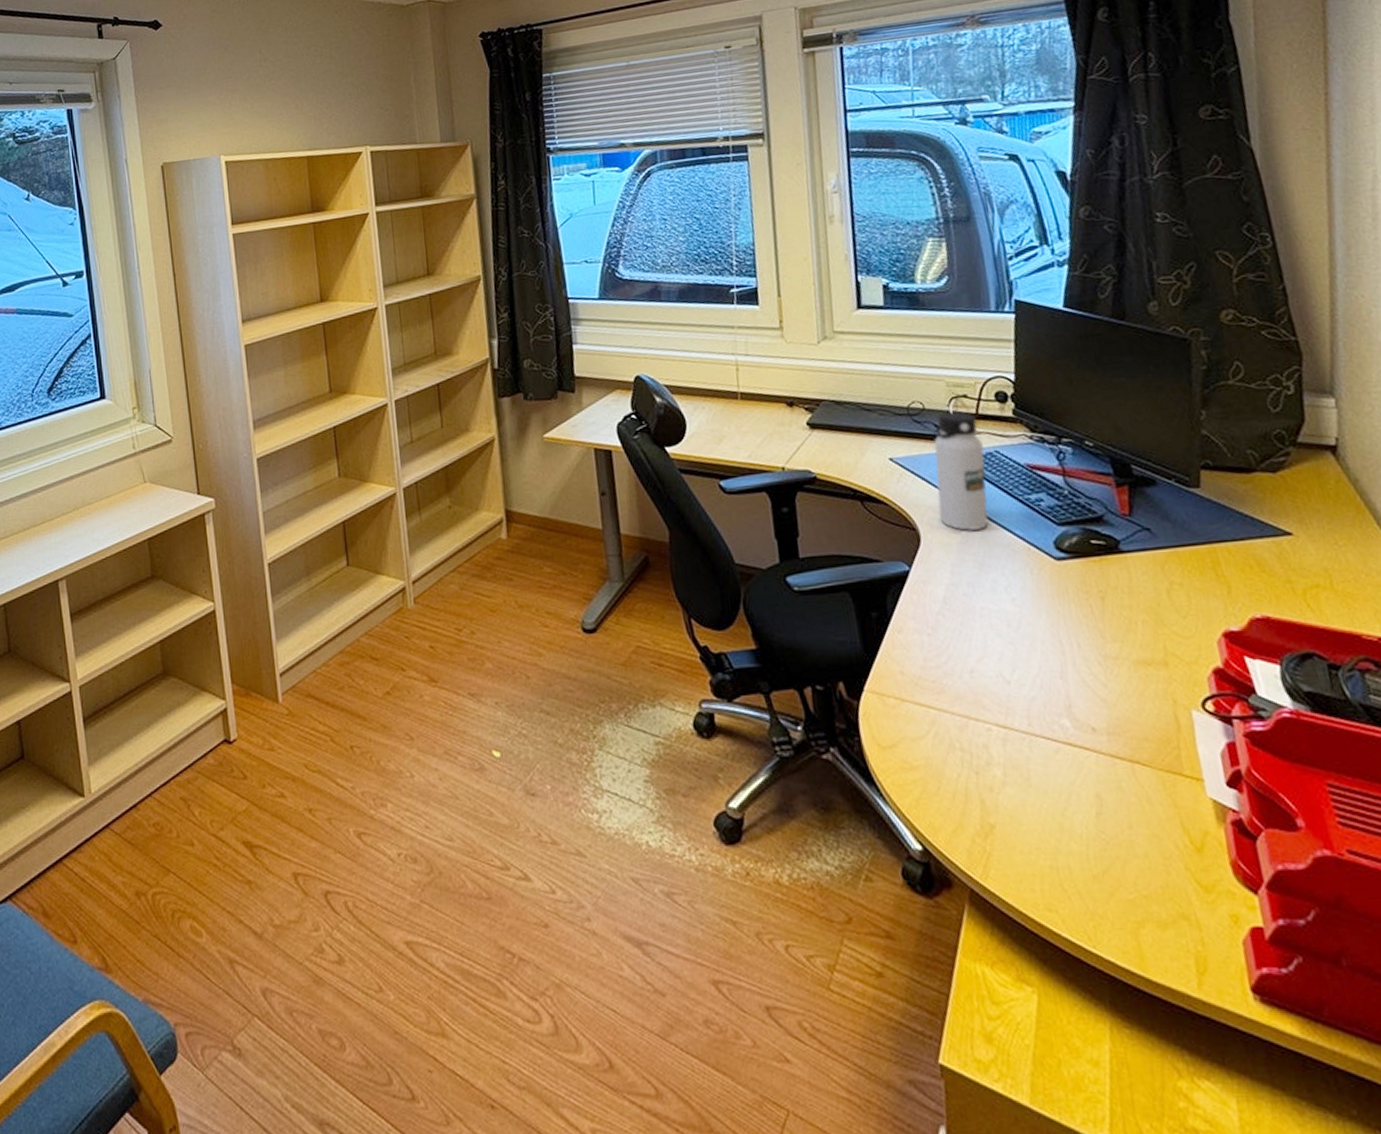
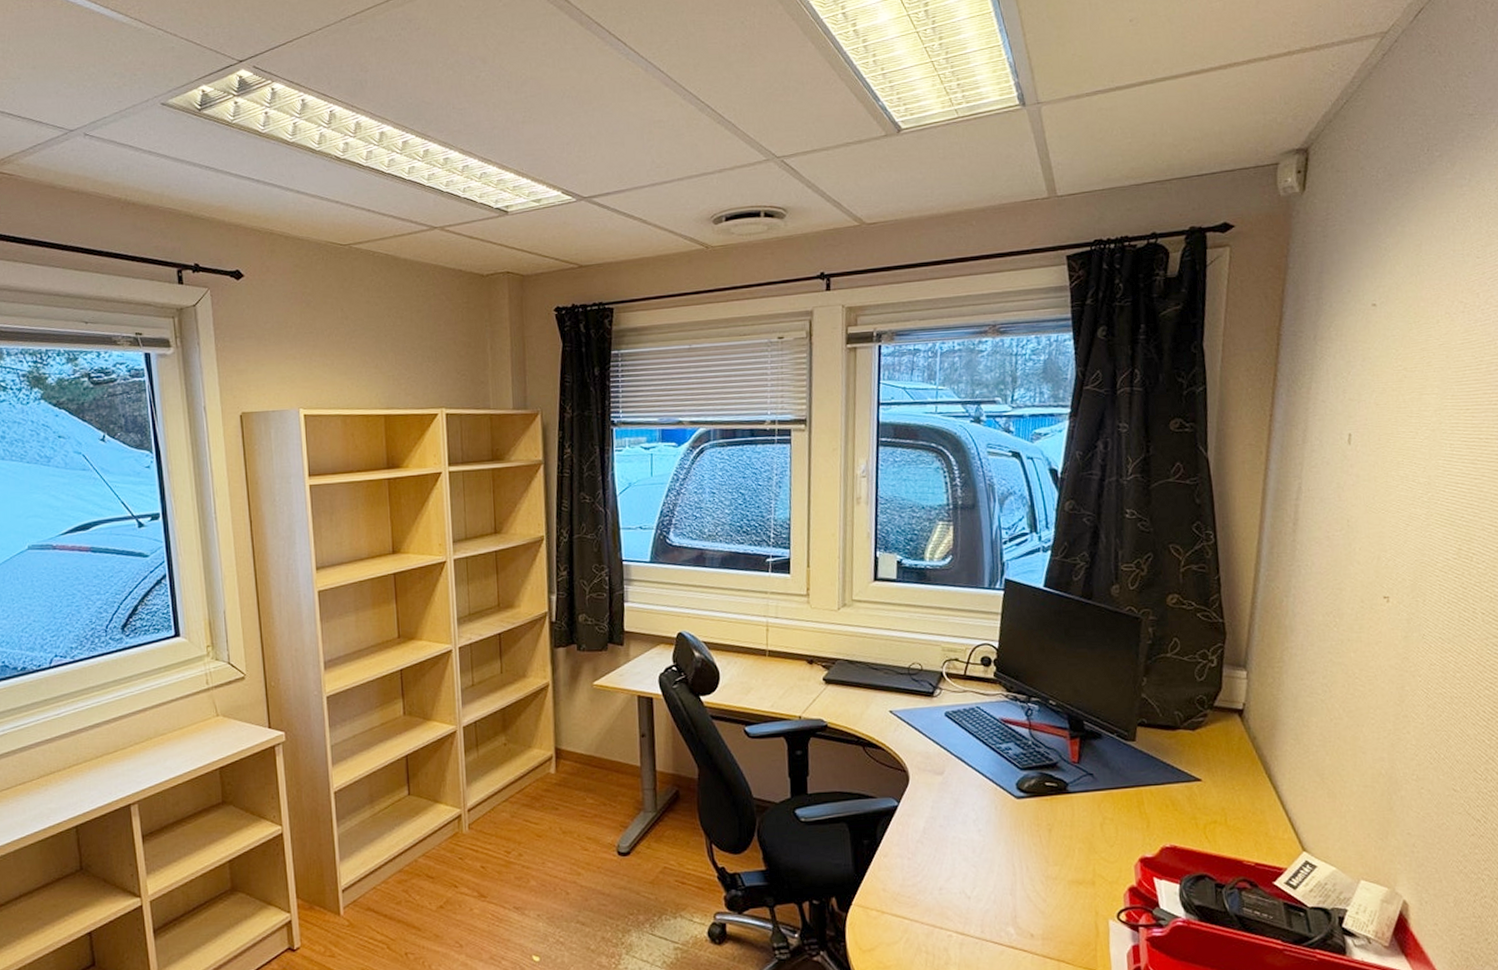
water bottle: present [934,411,989,531] -> none [926,672,968,773]

